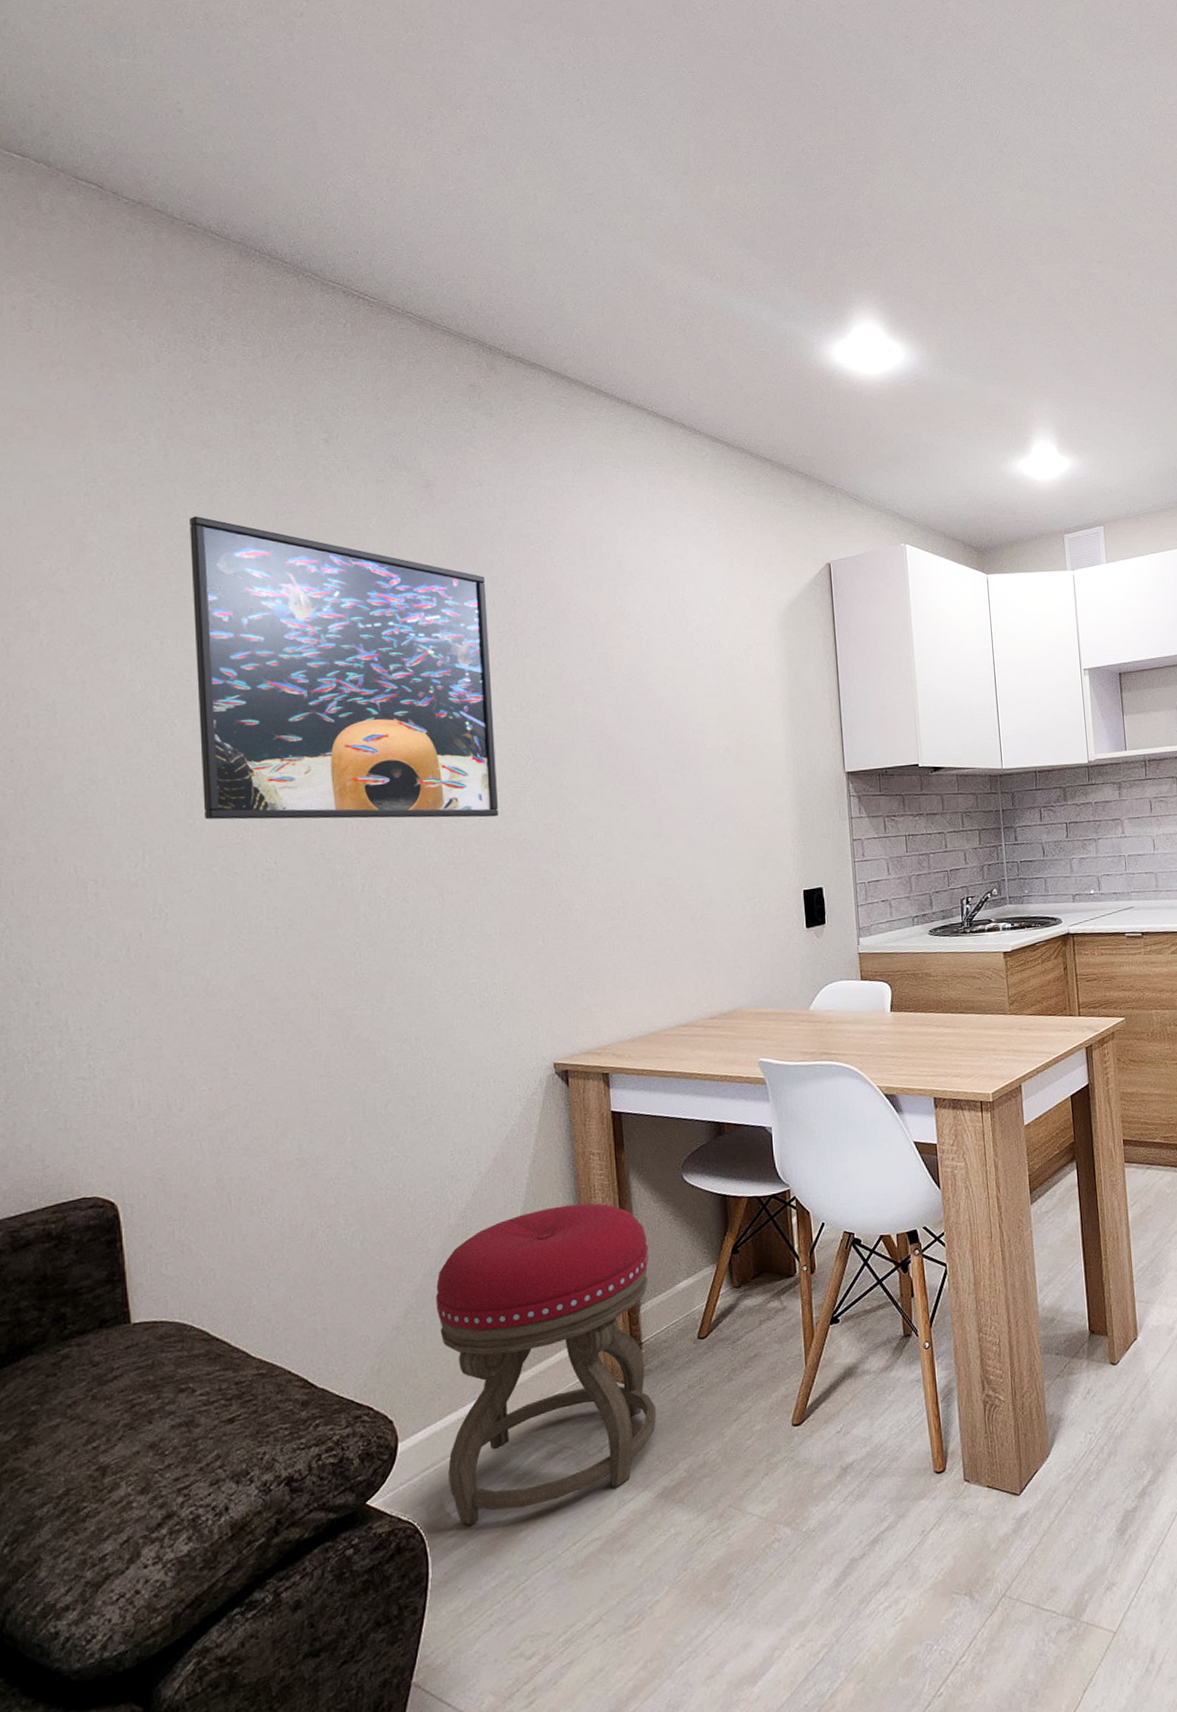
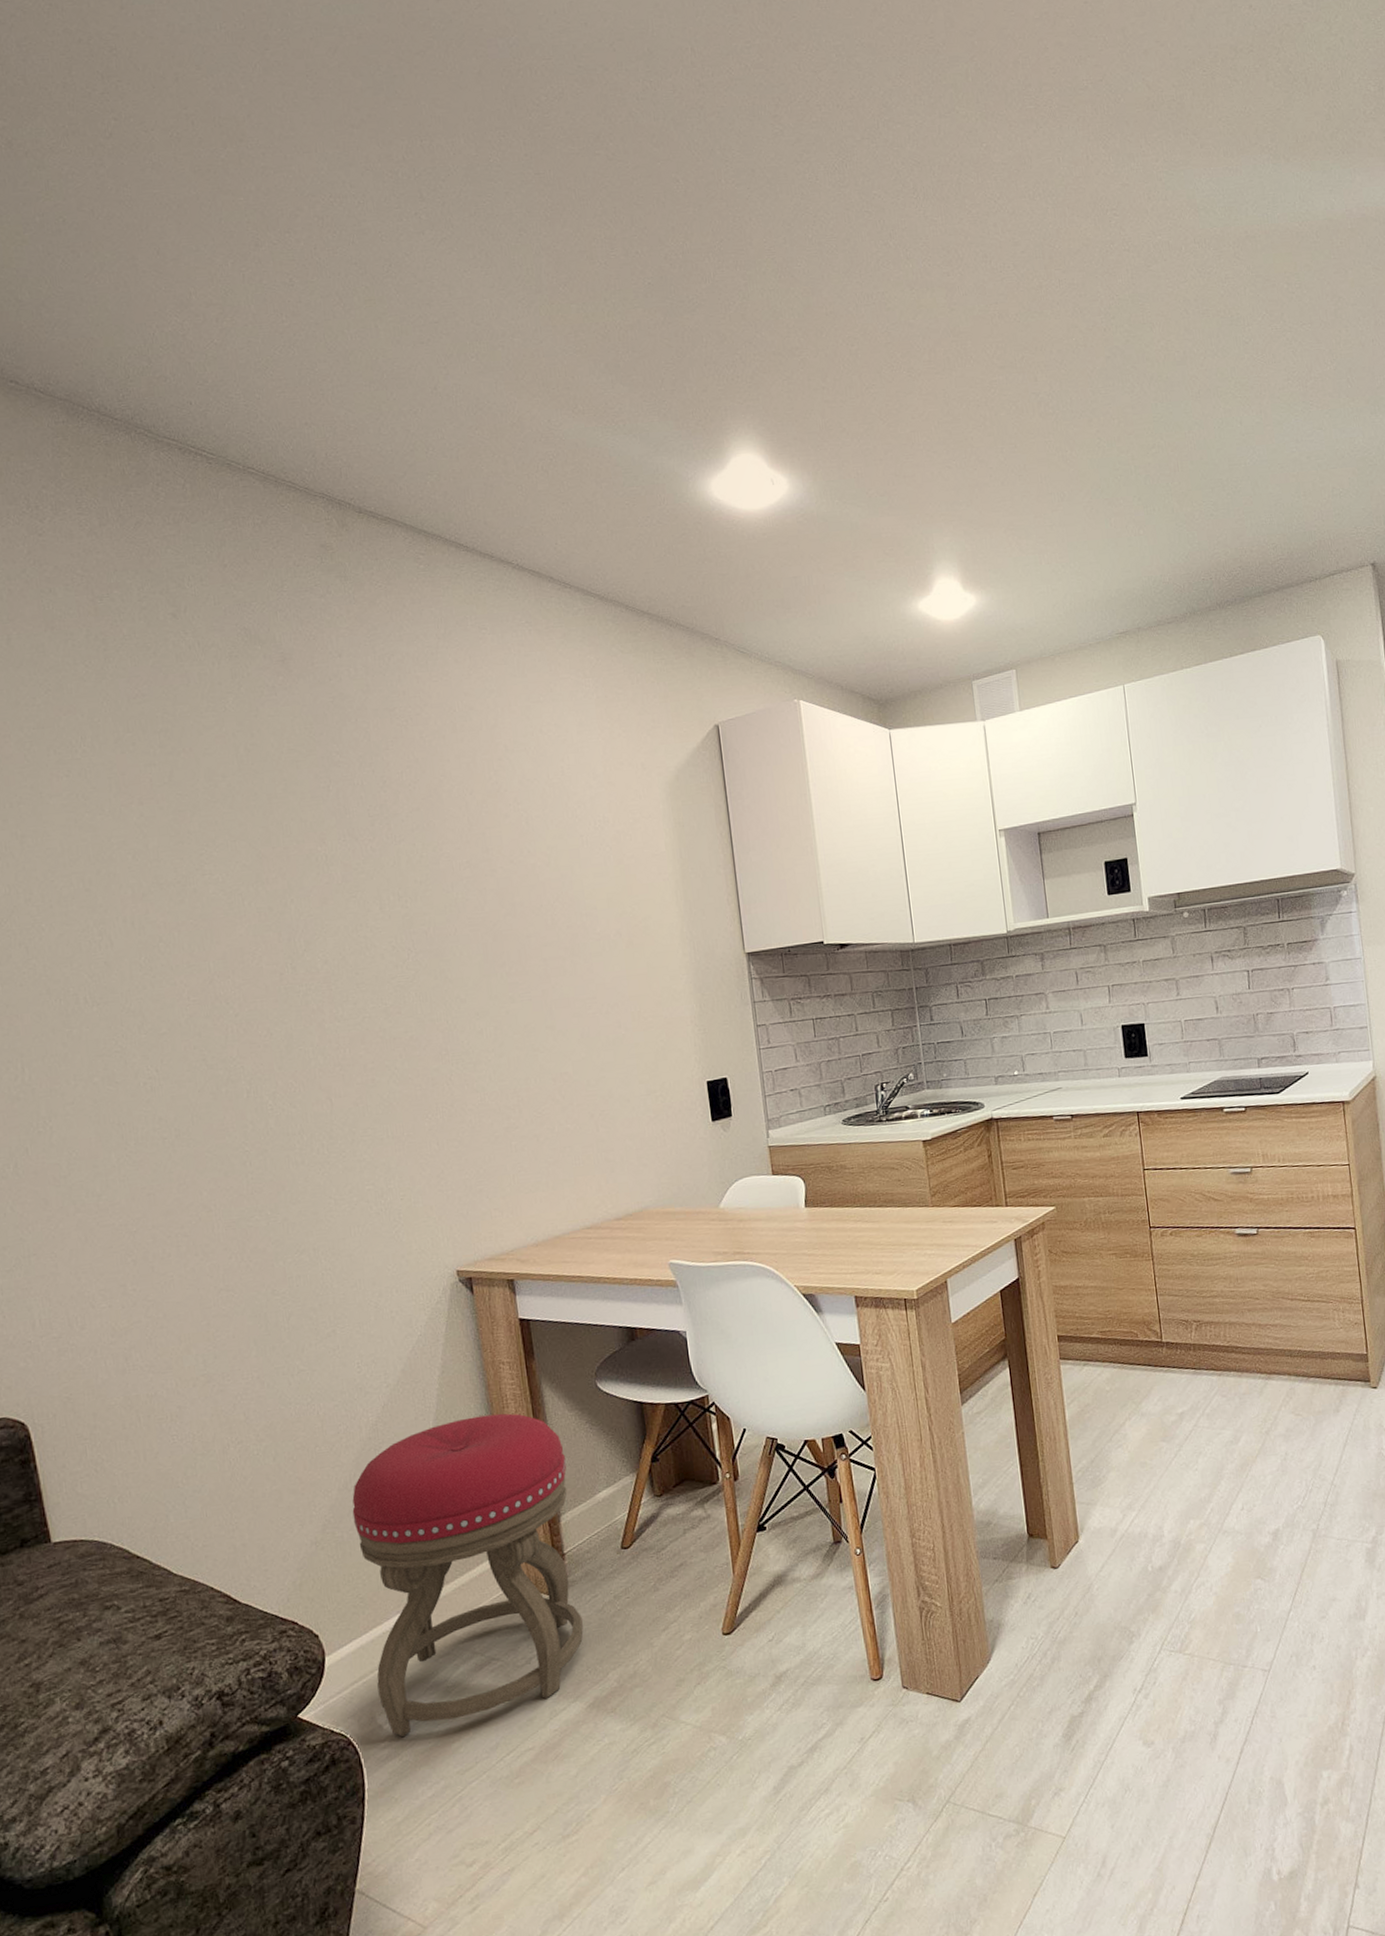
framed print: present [190,516,498,820] -> none [39,704,382,1028]

